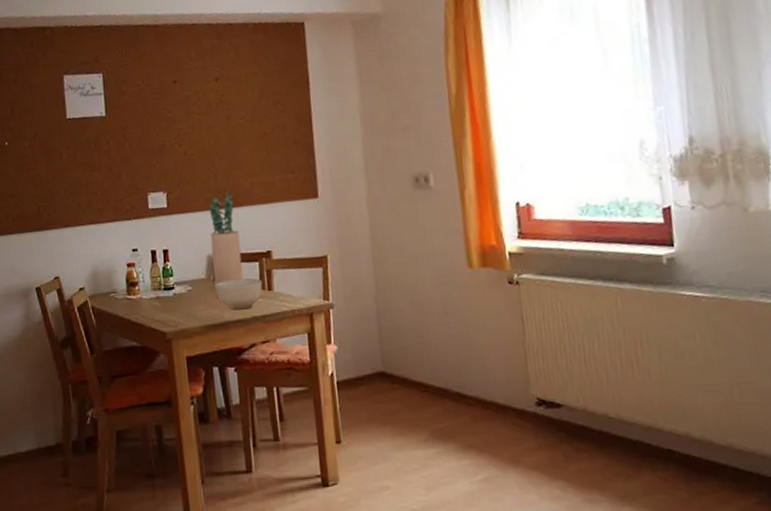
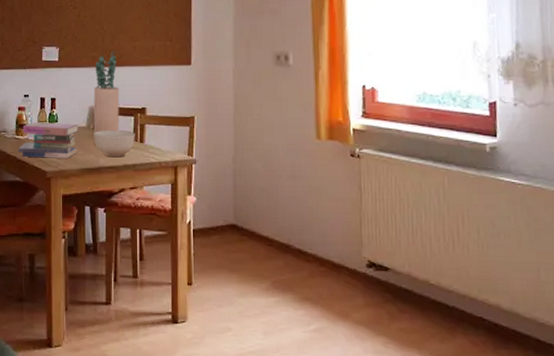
books: none [131,276,198,319] -> present [18,122,78,158]

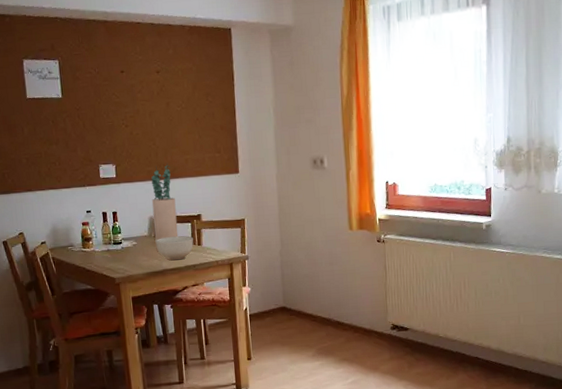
books: present [18,122,78,158] -> none [86,233,142,267]

